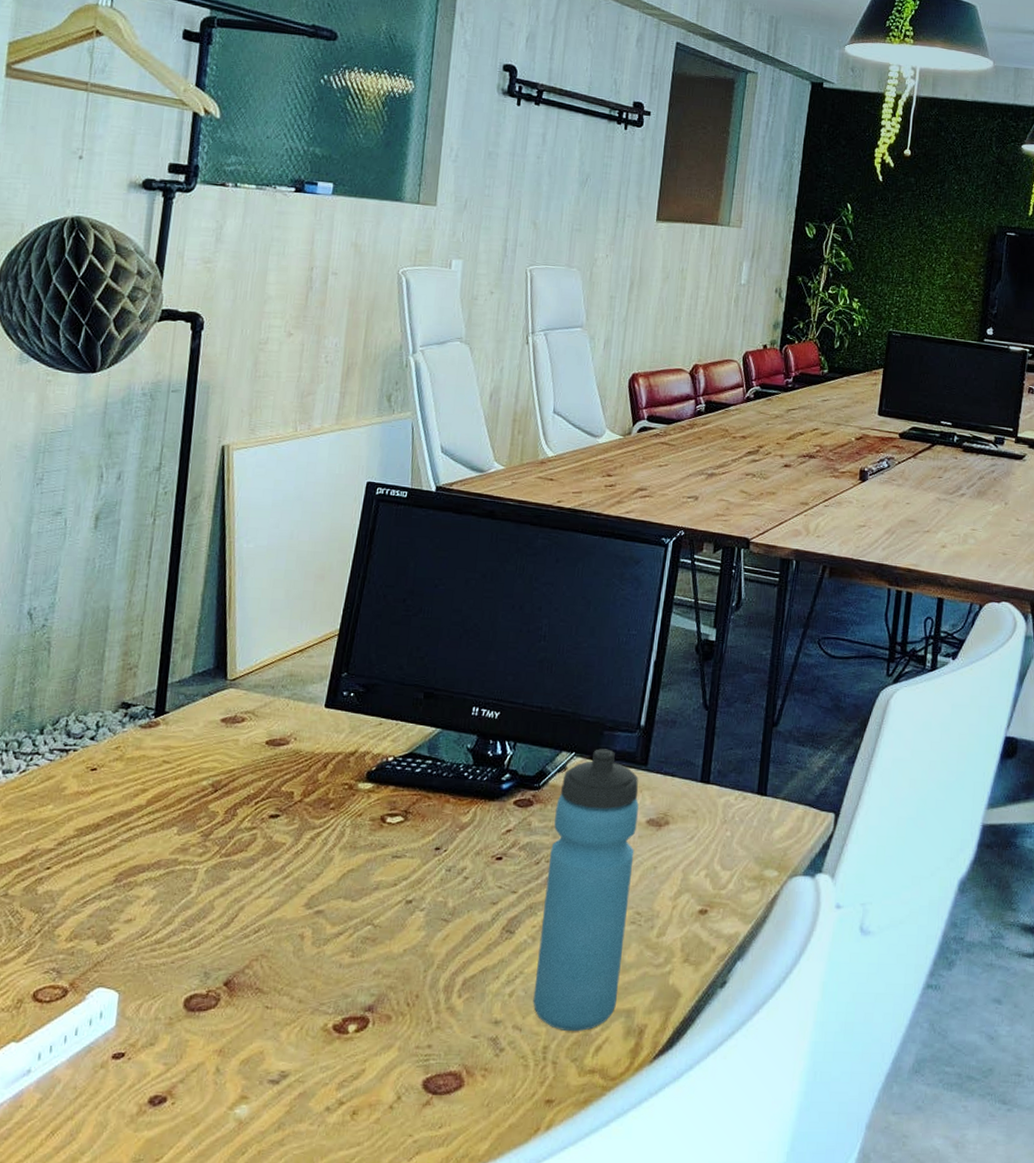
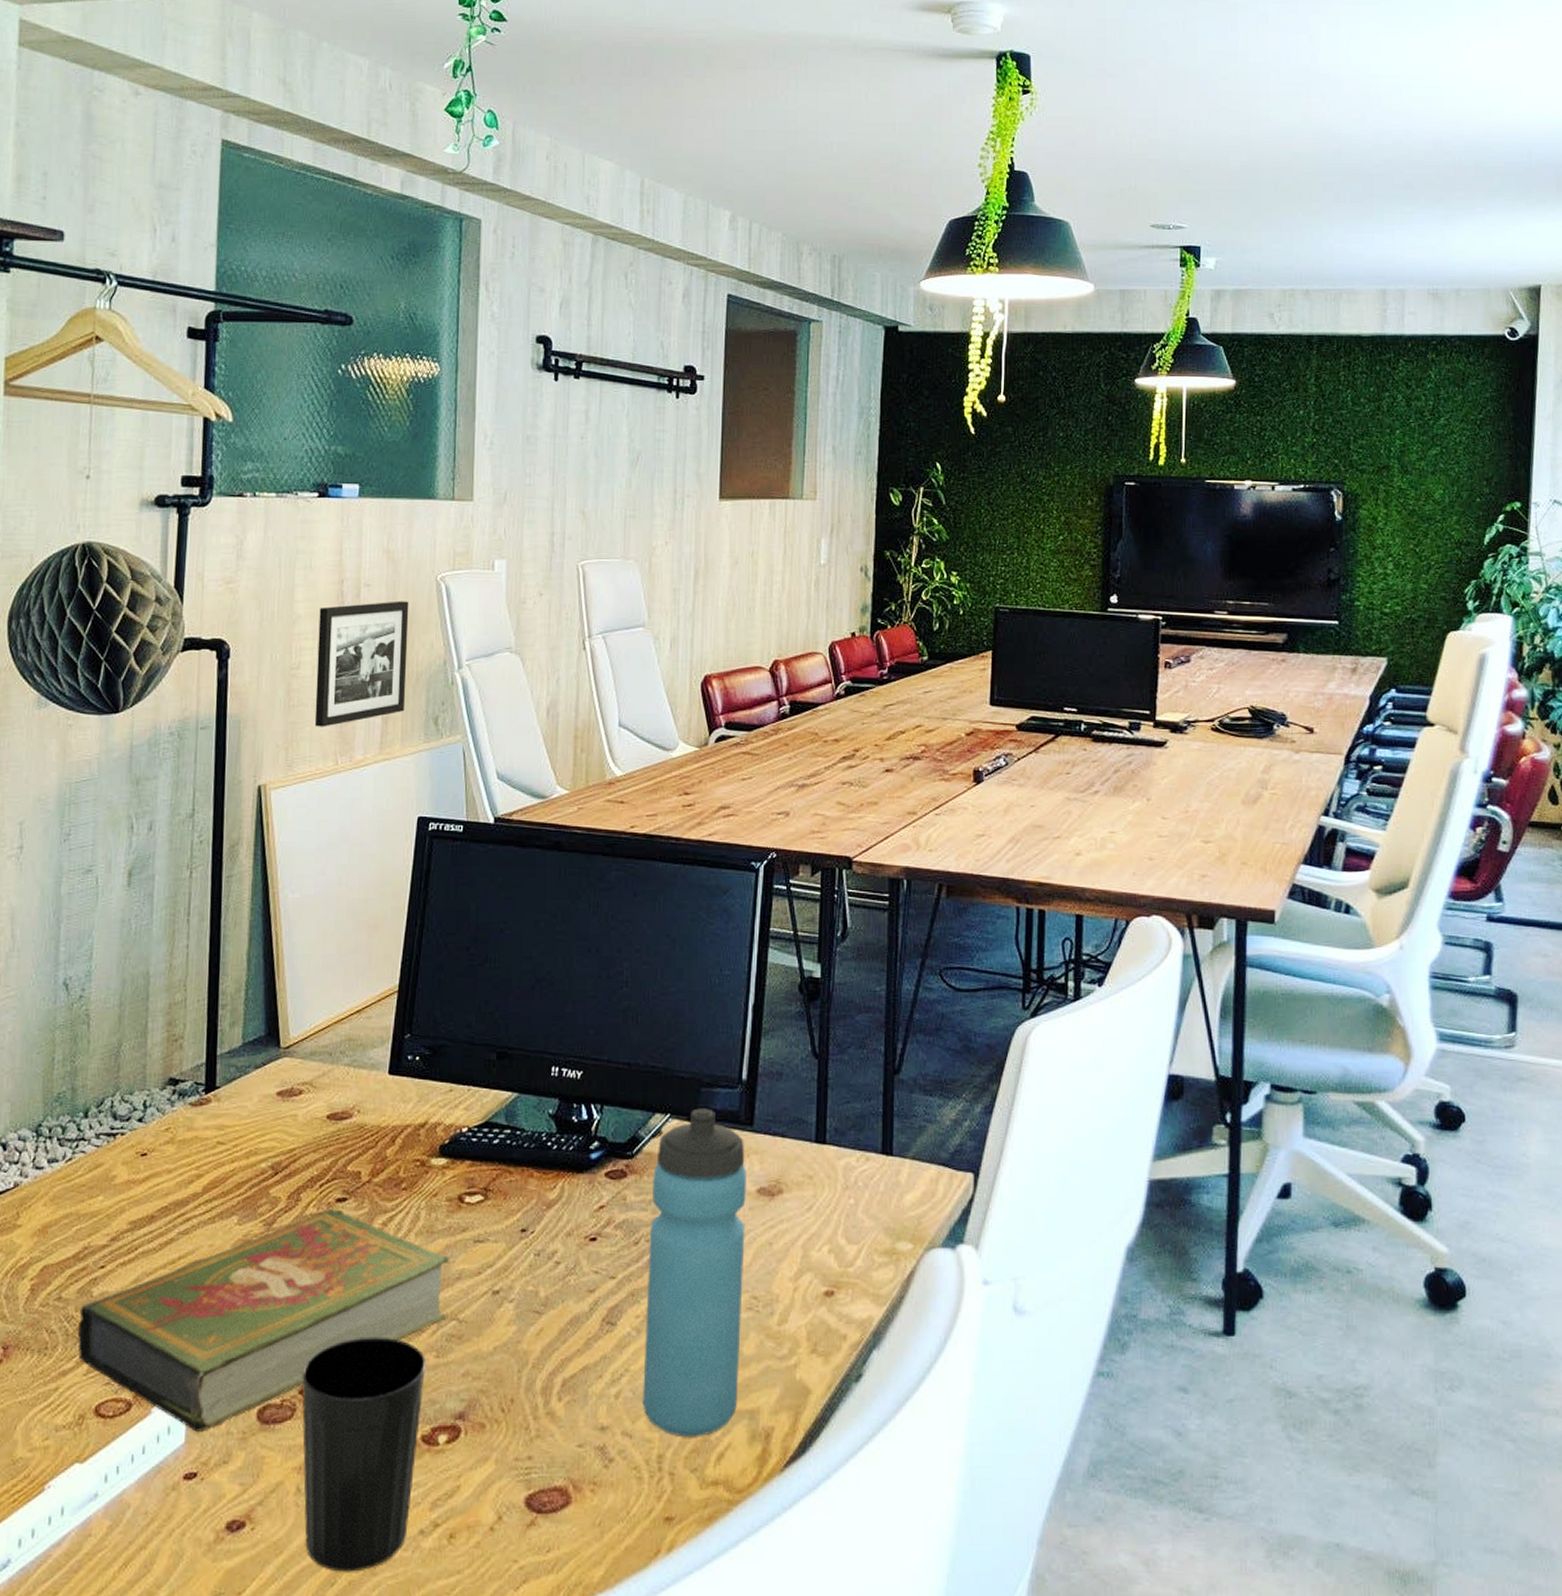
book: none [20,823,370,1017] -> present [77,1207,450,1432]
cup: none [220,937,343,1143] -> present [302,1337,427,1572]
picture frame: none [277,289,372,398] -> present [314,601,409,727]

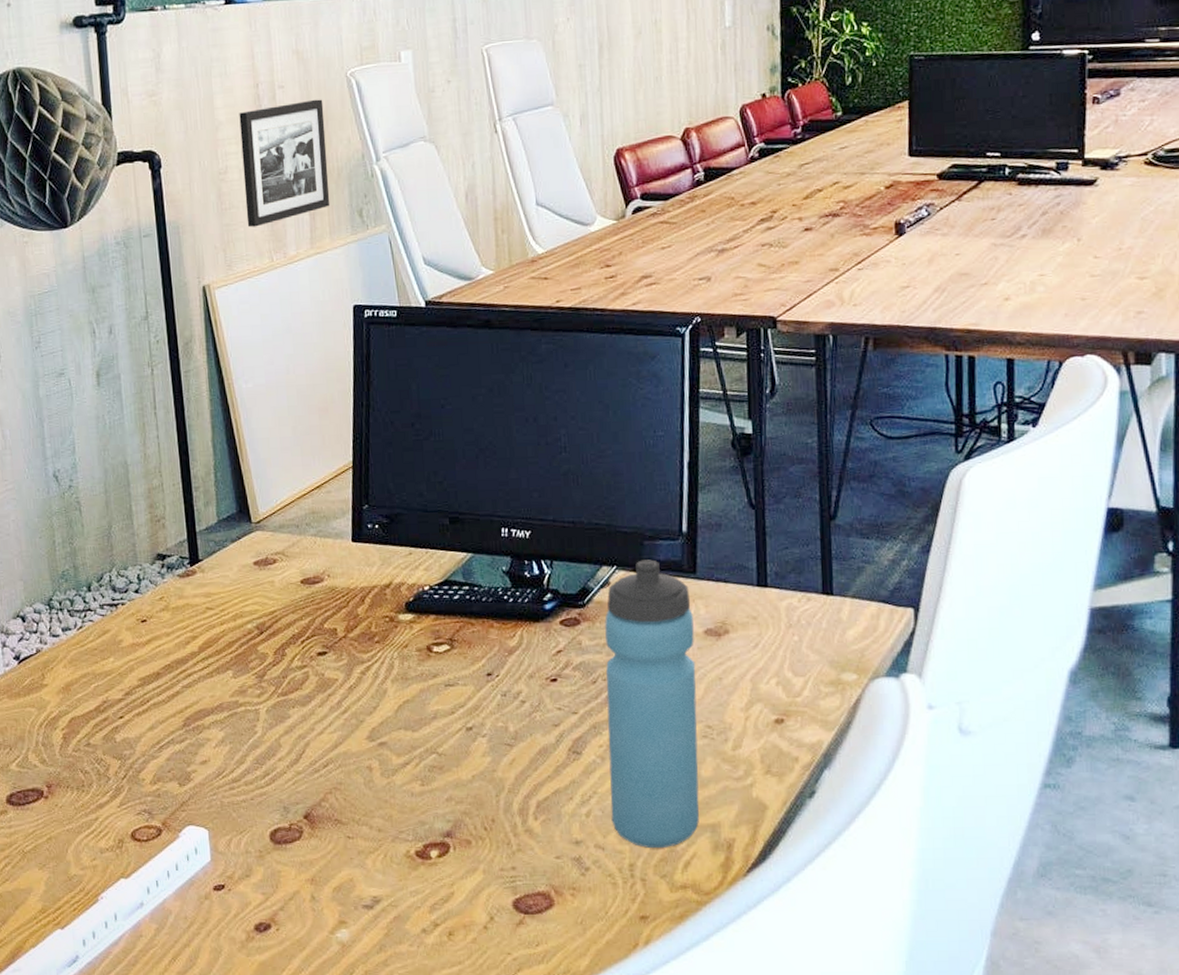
book: present [77,1207,450,1432] -> none [107,660,427,851]
cup: present [302,1337,427,1572] -> none [305,769,414,964]

